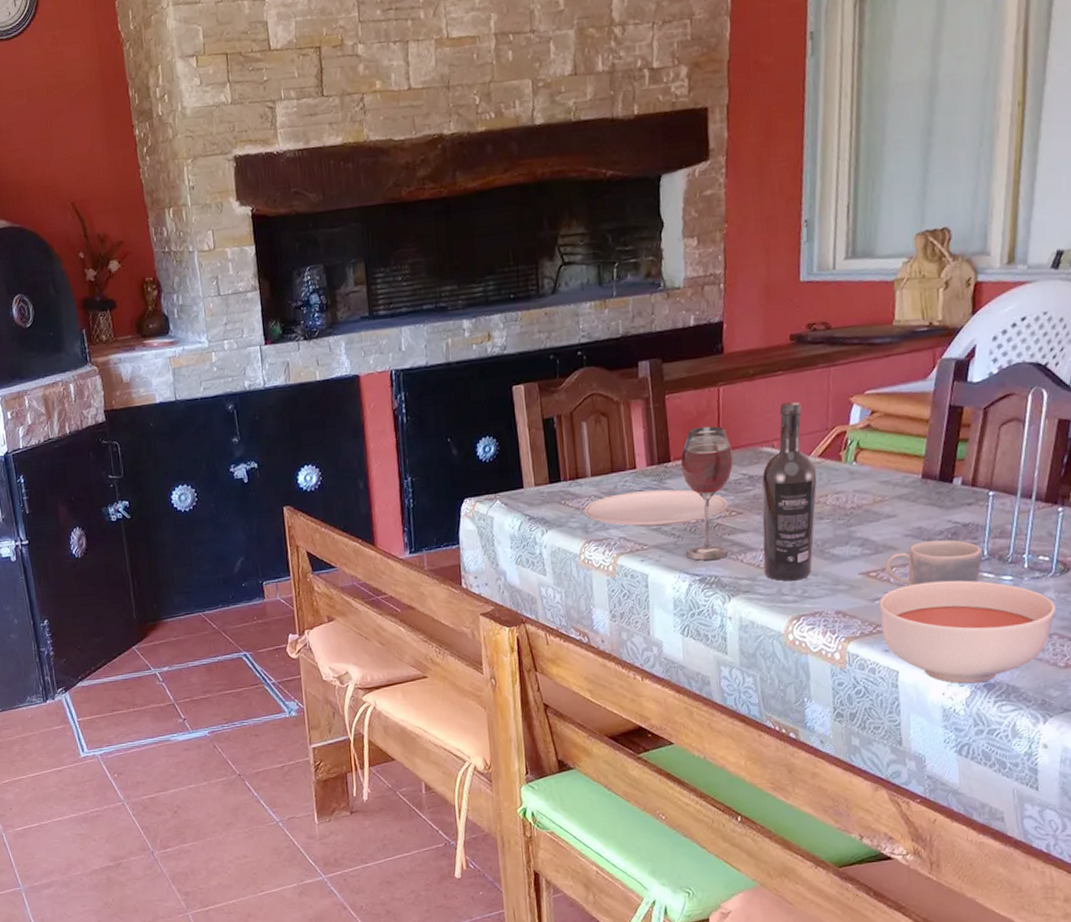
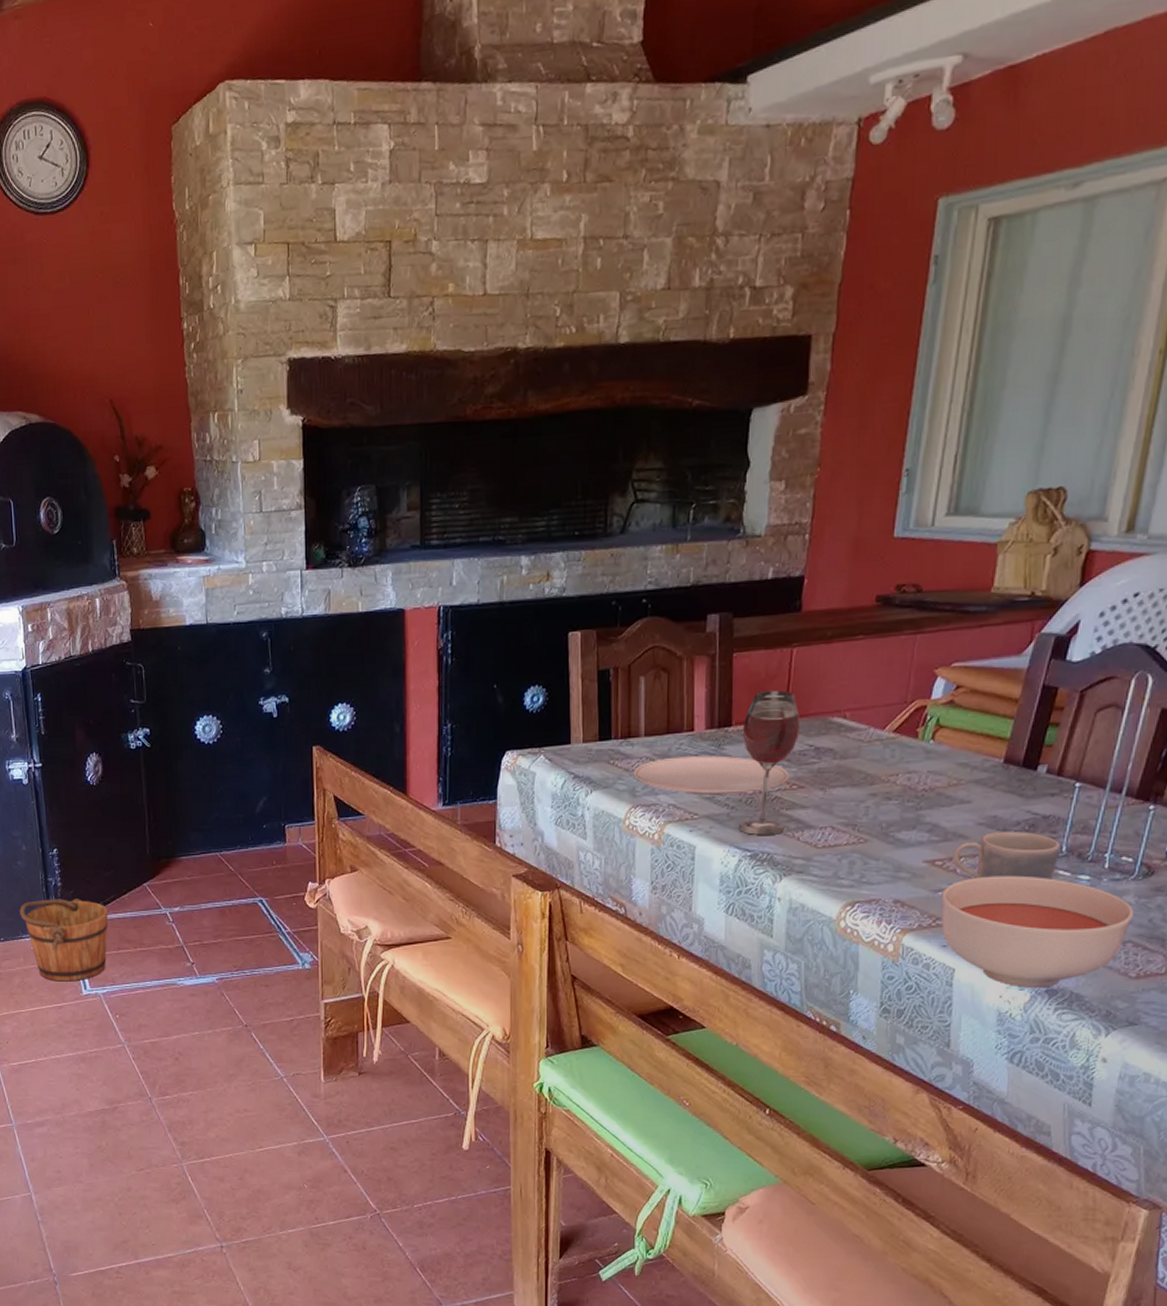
bucket: none [15,666,102,747] -> present [20,899,109,982]
wine bottle: present [762,401,817,581] -> none [821,669,890,864]

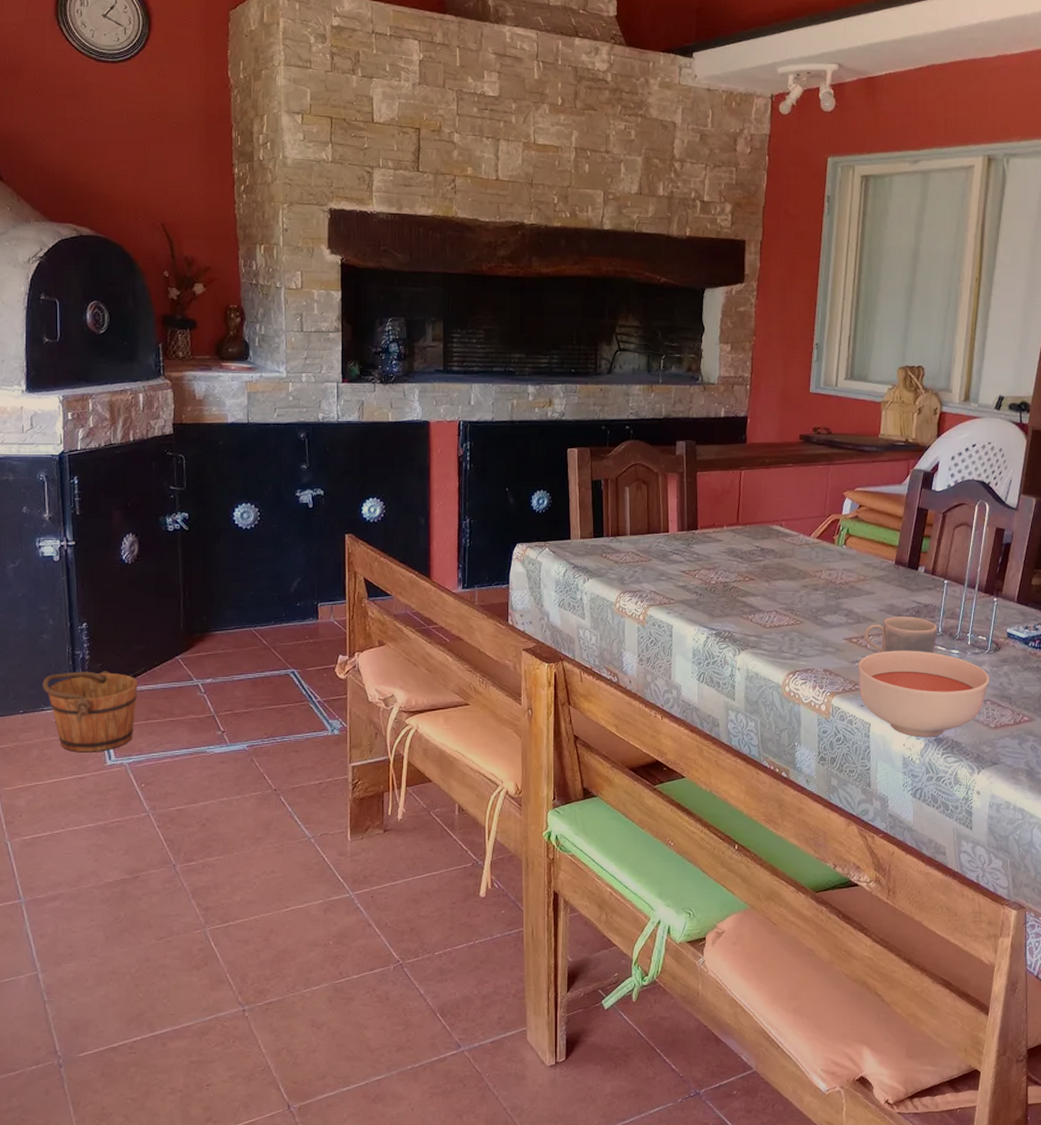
plate: present [633,755,790,795] -> none [622,552,743,584]
wineglass: present [738,690,801,835] -> none [705,502,750,617]

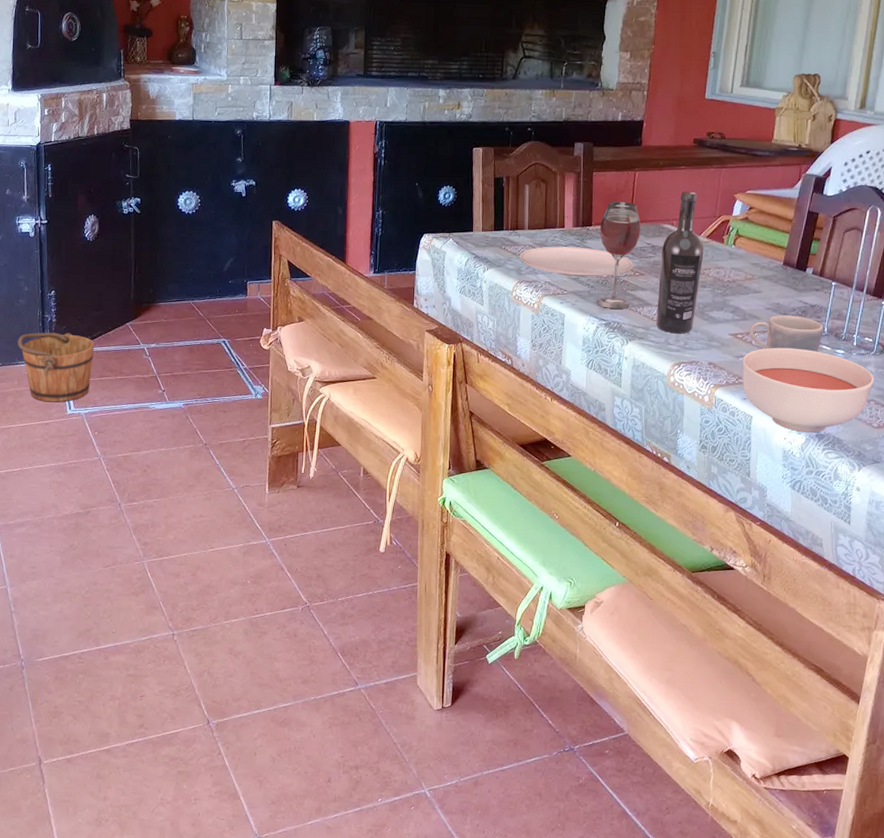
plate: none [622,552,743,584] -> present [519,246,634,277]
wineglass: none [705,502,750,617] -> present [596,201,642,309]
wine bottle: none [768,490,815,641] -> present [656,191,704,334]

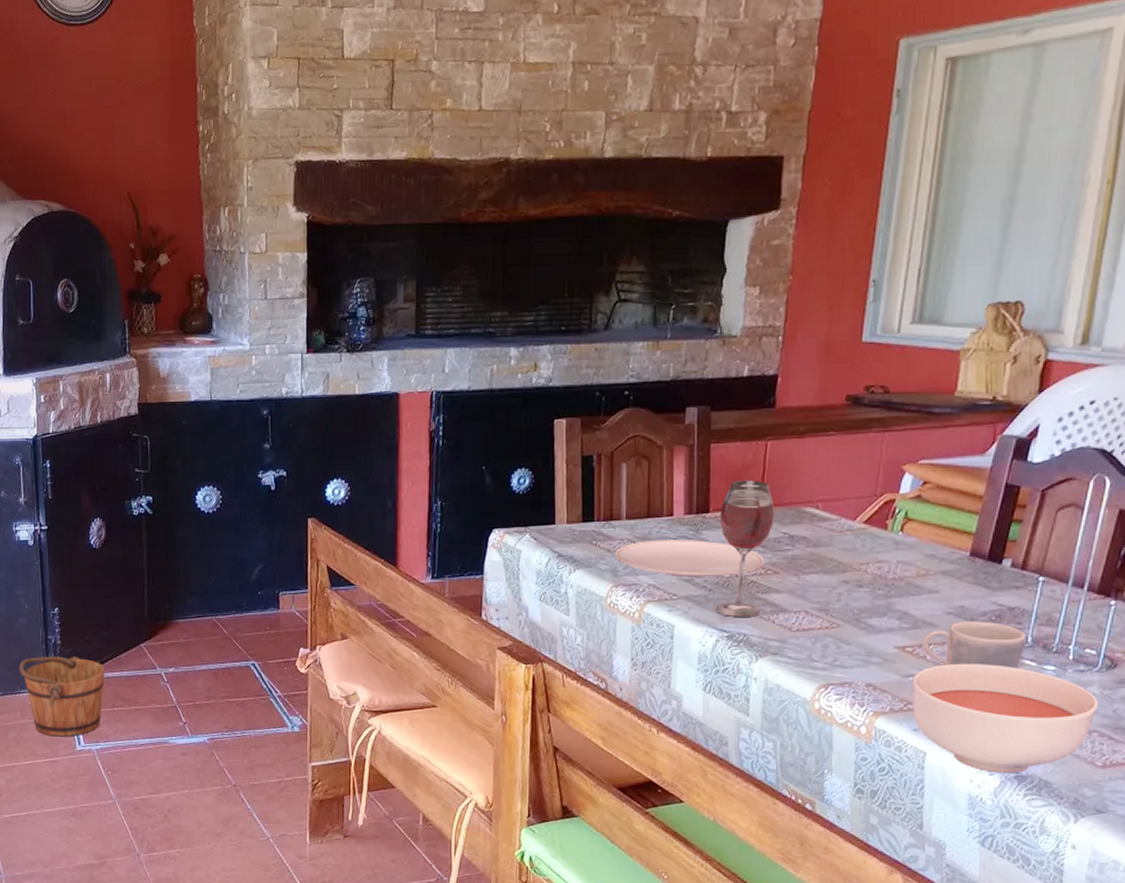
wine bottle: present [656,191,704,334] -> none [795,464,860,648]

